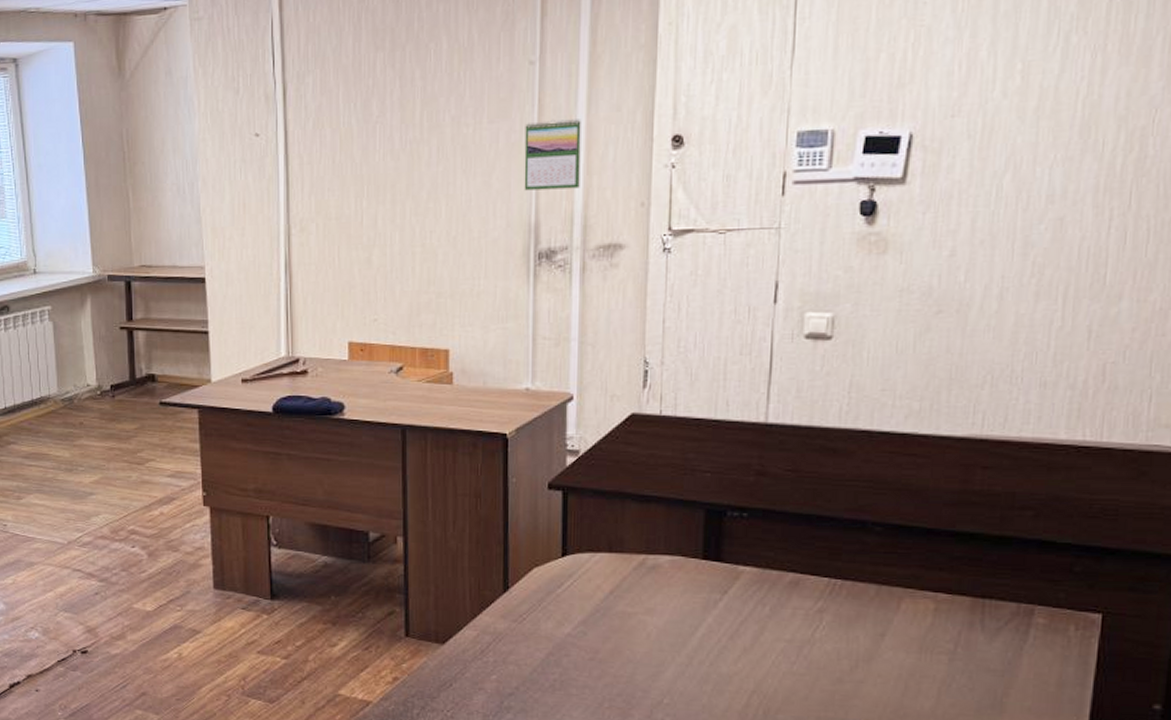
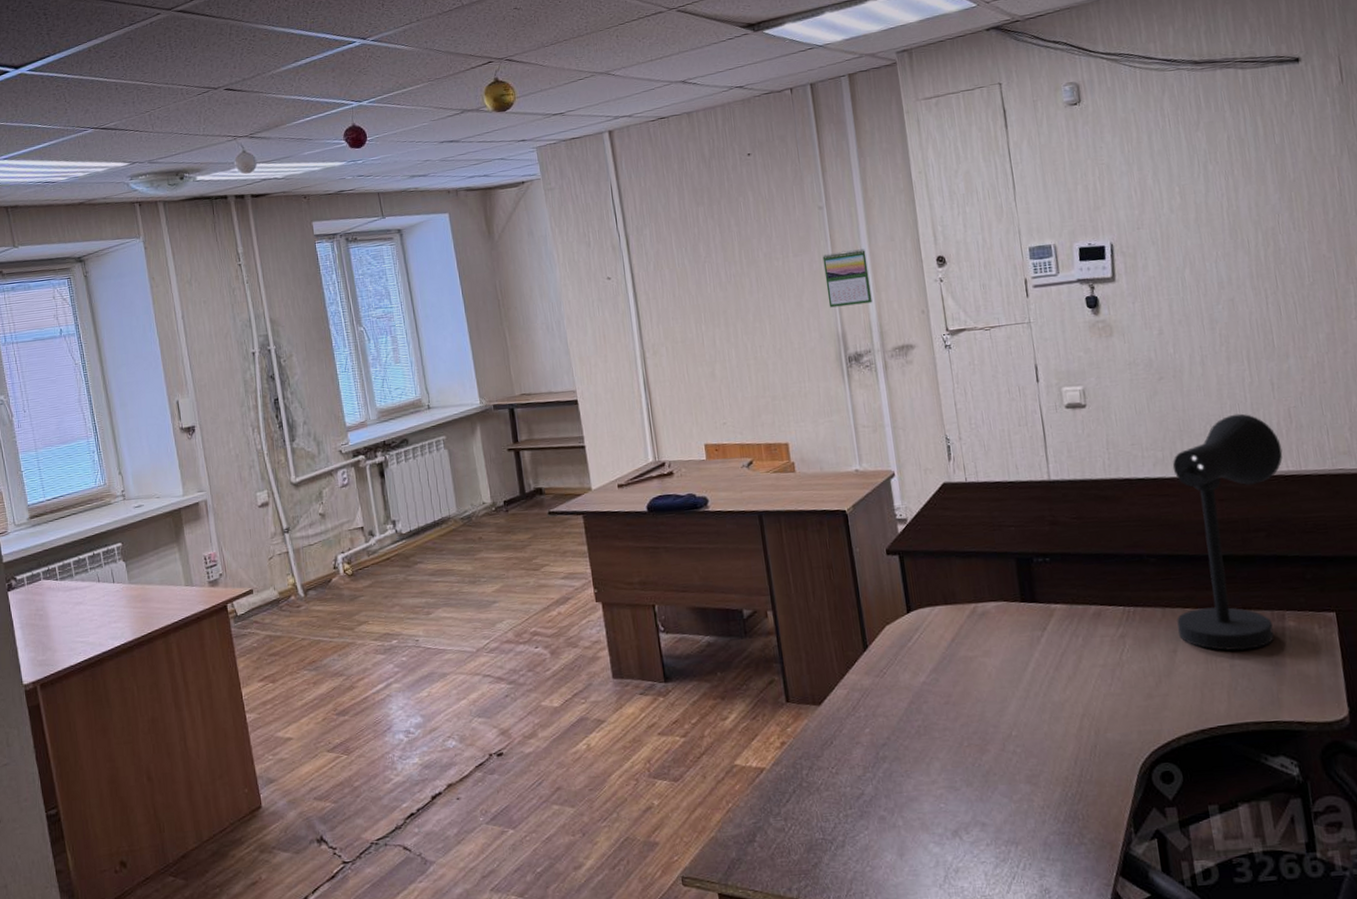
desk lamp: none [892,364,1083,644] -> present [1172,413,1283,651]

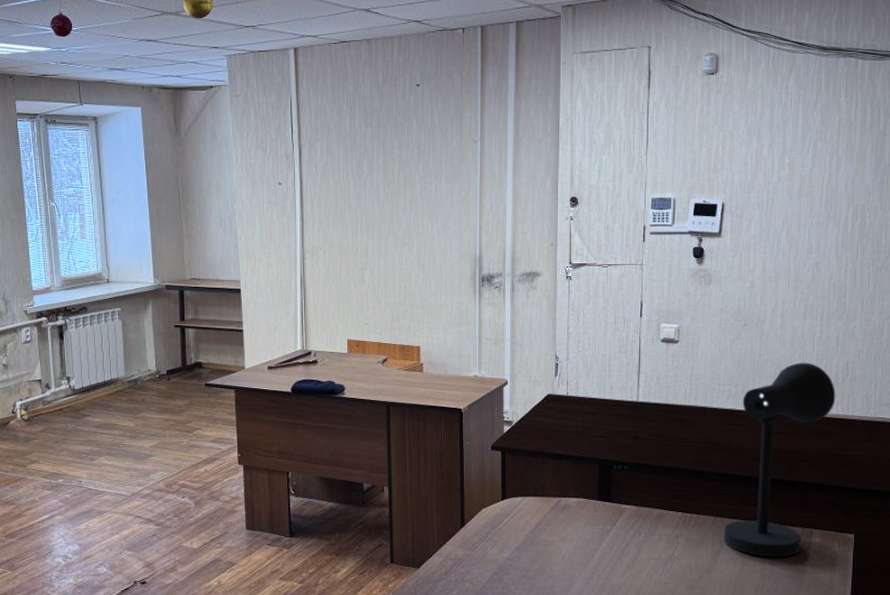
calendar: present [822,248,873,308] -> none [471,182,509,232]

